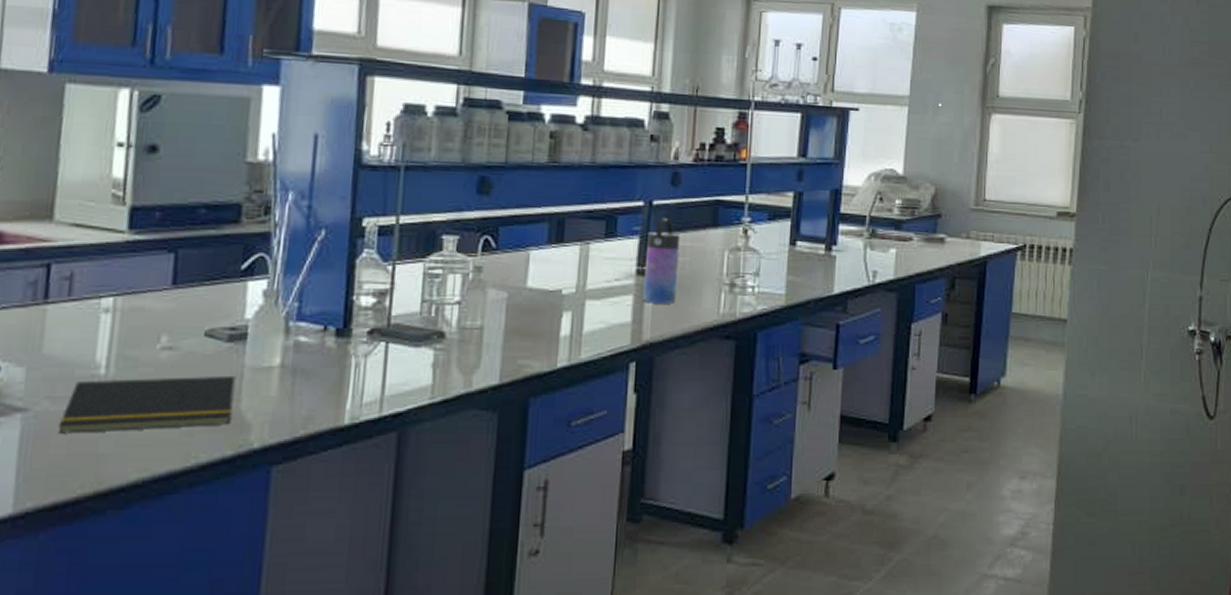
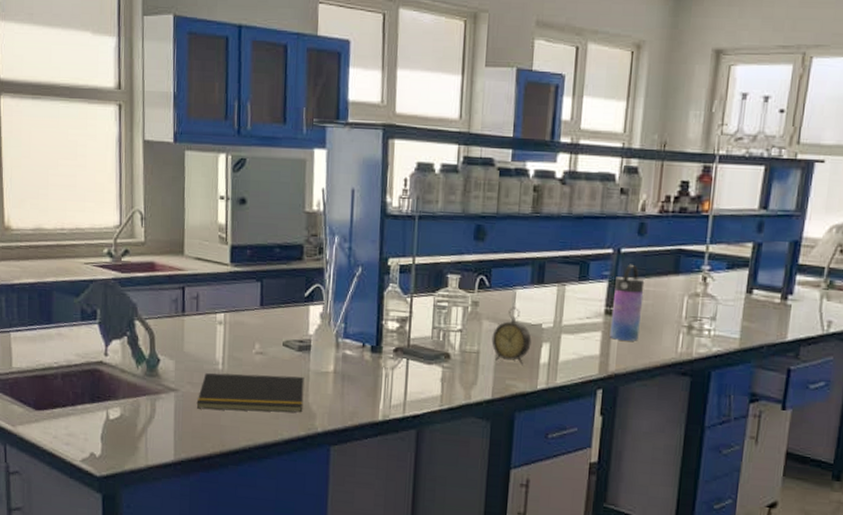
alarm clock: none [499,271,550,340] -> present [491,307,532,365]

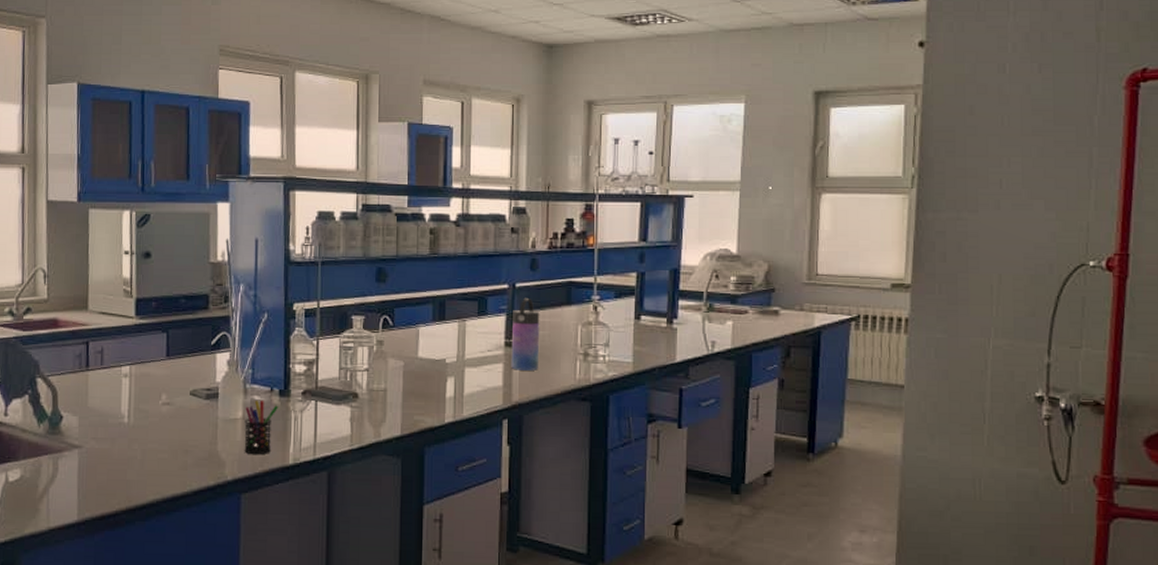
notepad: present [196,372,304,413] -> none [101,424,213,465]
pen holder: none [334,354,369,410] -> present [244,399,278,455]
alarm clock: present [491,307,532,365] -> none [398,344,437,400]

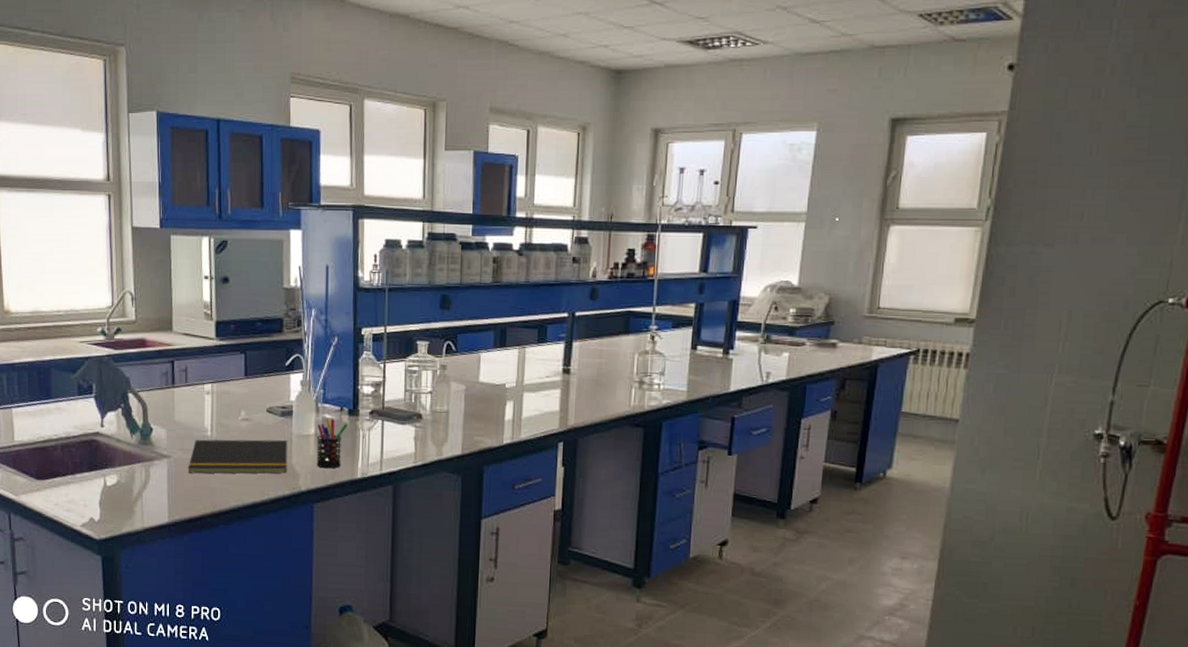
notepad: none [101,424,213,465] -> present [188,439,288,474]
water bottle: present [511,299,540,371] -> none [568,327,598,397]

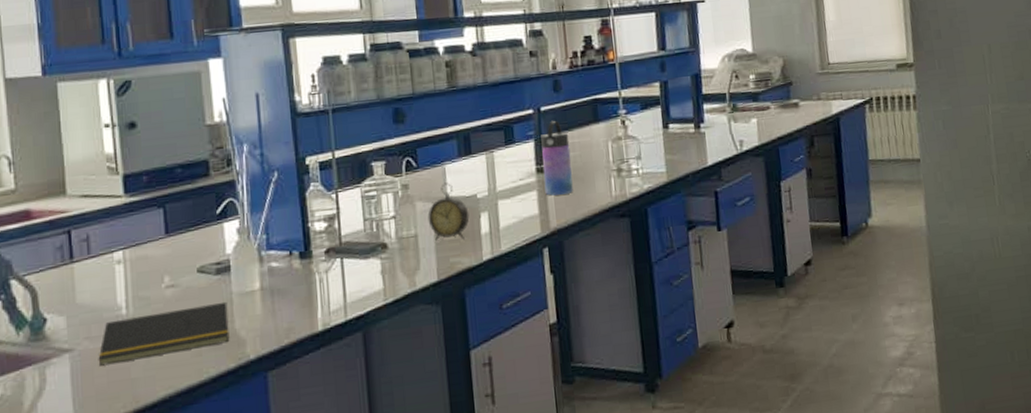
pen holder: present [316,418,347,469] -> none [262,265,300,328]
alarm clock: none [459,369,497,422] -> present [427,182,470,240]
water bottle: none [568,327,598,397] -> present [541,121,573,196]

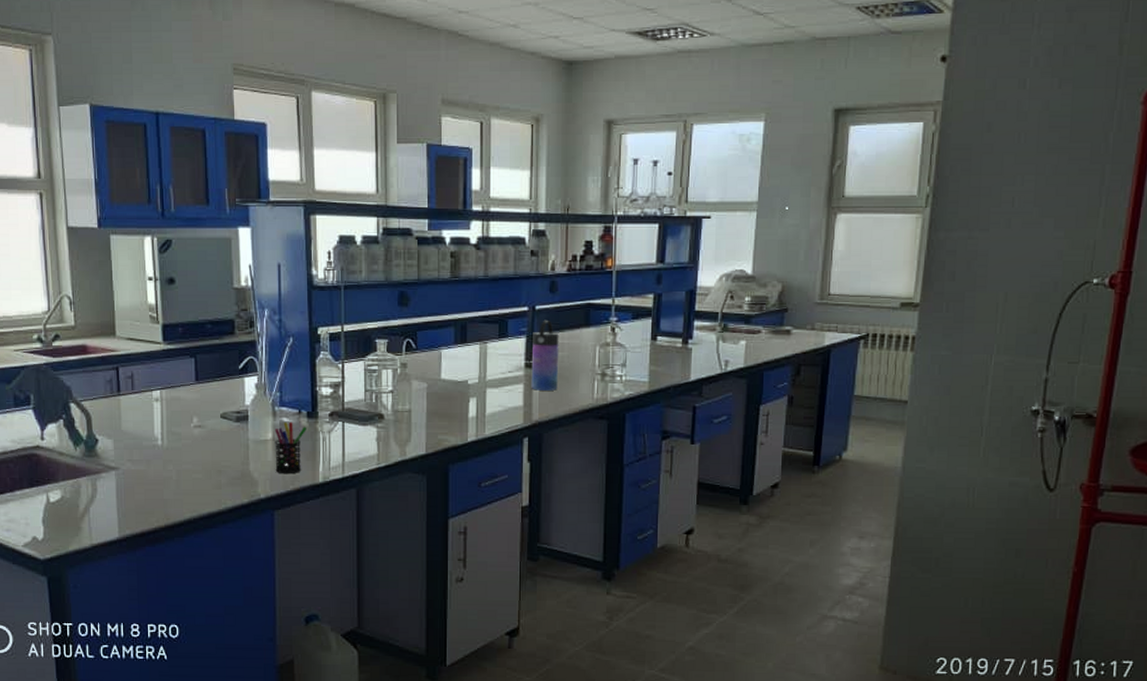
notepad: present [98,301,230,366] -> none [138,446,245,485]
pen holder: none [262,265,300,328] -> present [274,421,306,474]
alarm clock: present [427,182,470,240] -> none [422,366,459,420]

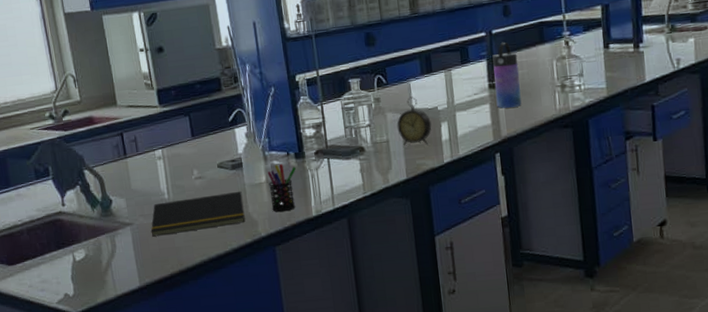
notepad: none [138,446,245,485] -> present [151,191,246,237]
alarm clock: none [422,366,459,420] -> present [397,96,432,145]

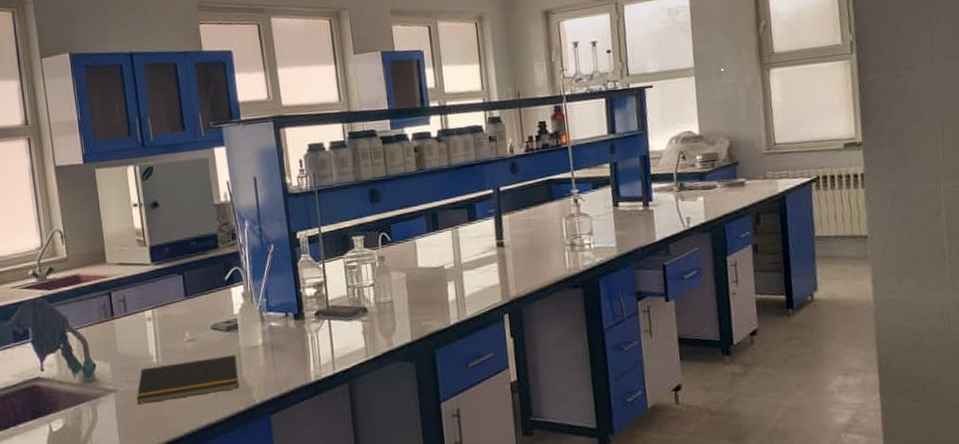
pen holder: present [267,163,296,213] -> none [264,325,295,378]
alarm clock: present [397,96,432,145] -> none [401,255,438,306]
water bottle: present [492,42,522,109] -> none [500,200,531,268]

